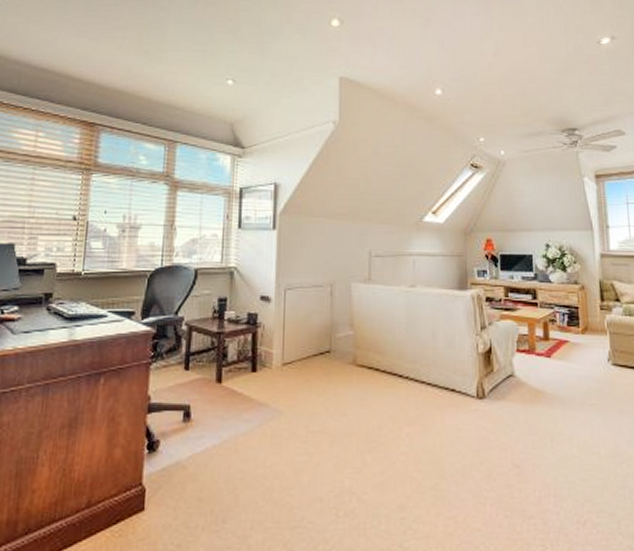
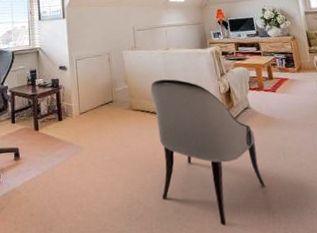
armchair: none [384,328,522,531] -> present [150,79,265,226]

